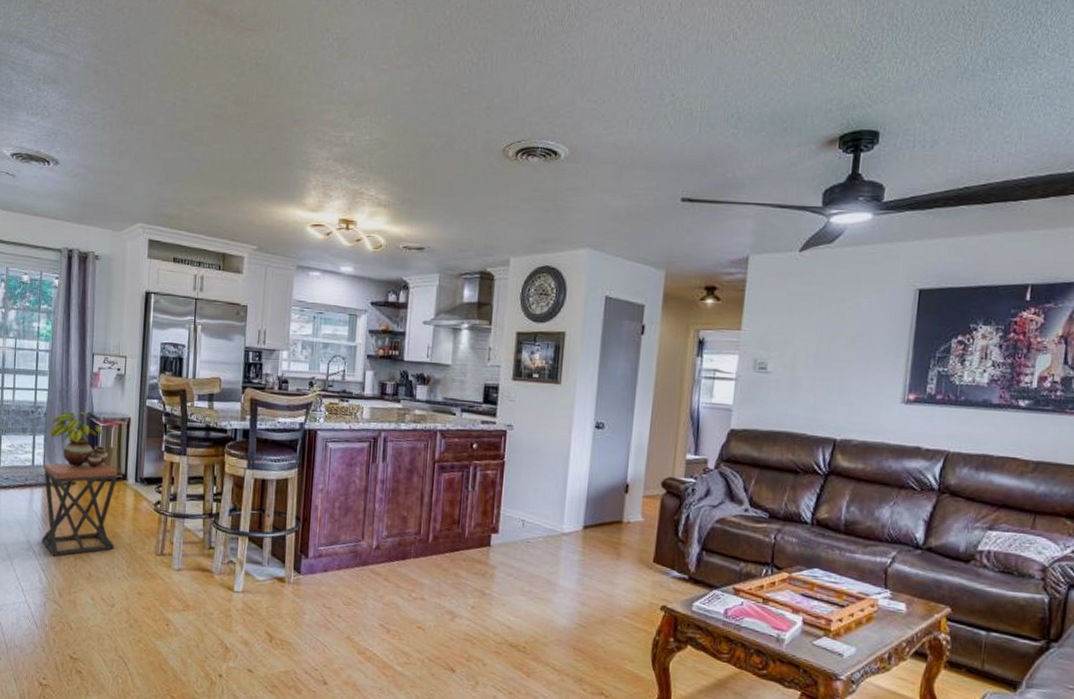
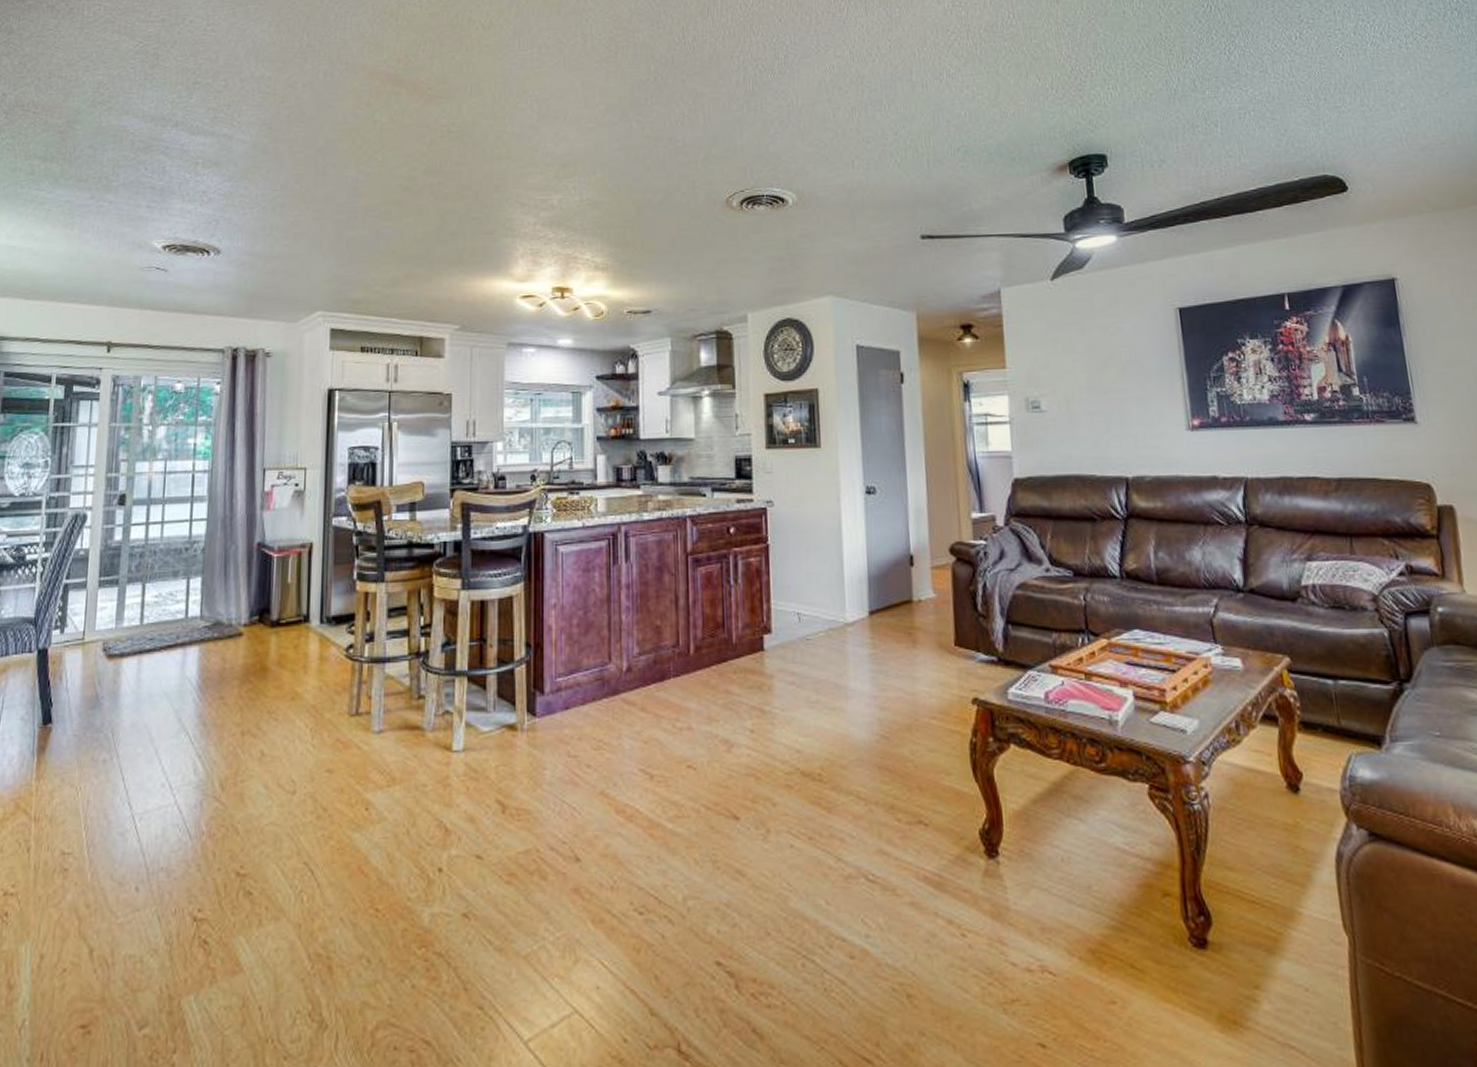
stool: present [42,462,118,557] -> none [198,603,298,736]
potted plant: present [51,411,108,468] -> none [210,541,285,612]

